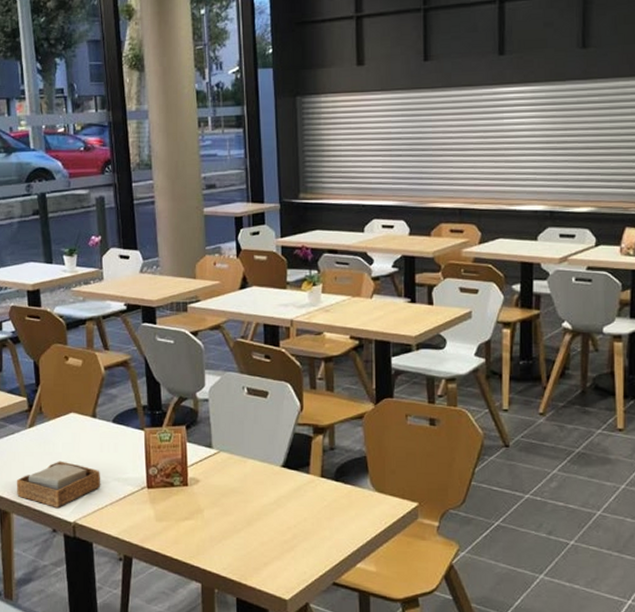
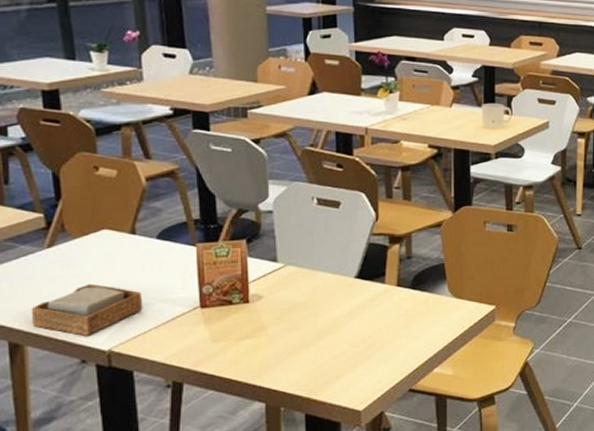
mug: none [401,293,433,321] -> present [481,103,512,130]

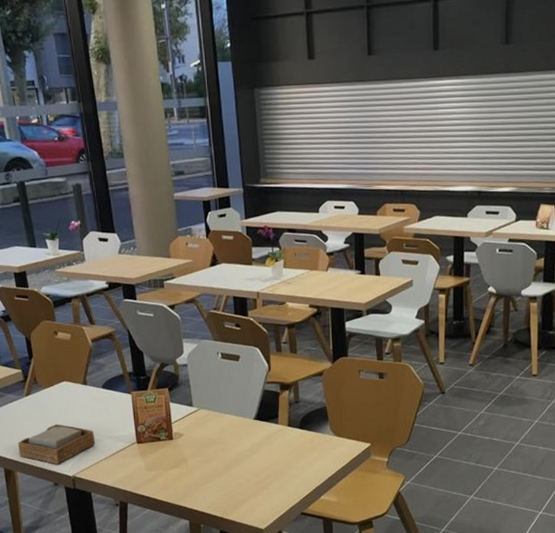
mug: present [481,103,512,130] -> none [352,265,380,290]

